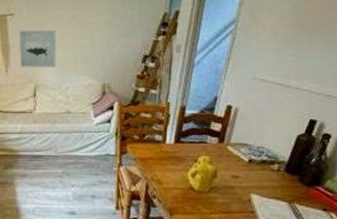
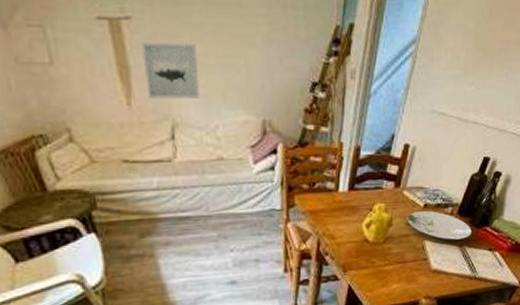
plate: none [232,165,302,196] -> present [407,210,472,240]

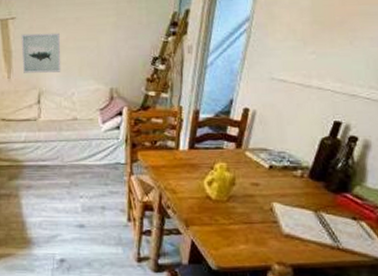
plate: present [407,210,472,240] -> none [251,171,328,204]

